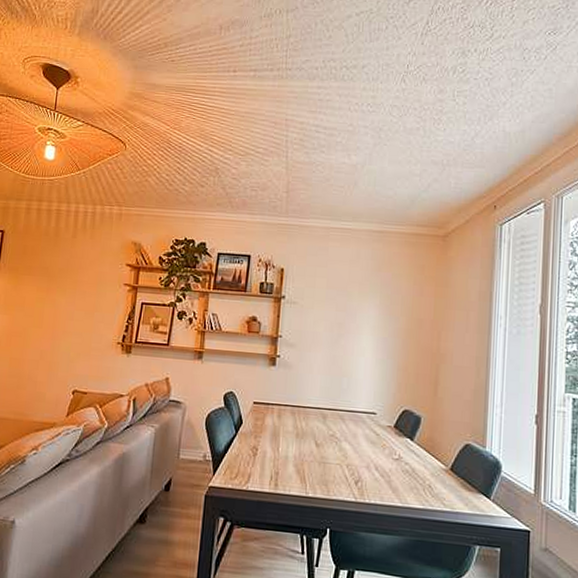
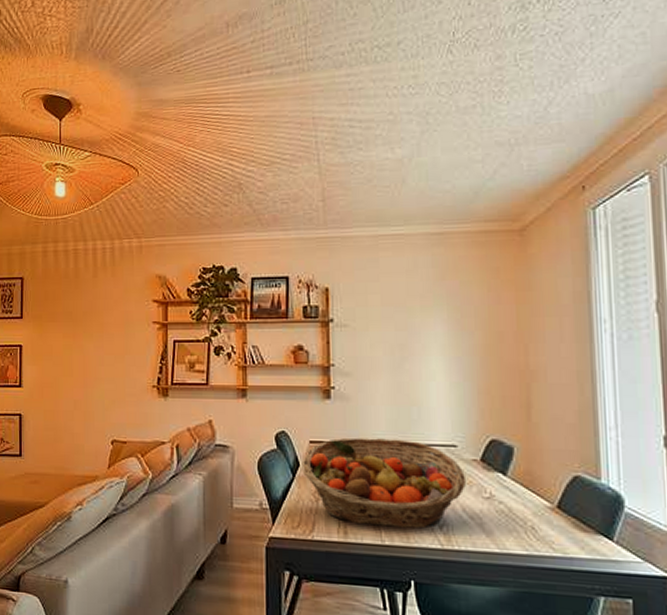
fruit basket: none [245,401,381,484] -> present [303,437,467,529]

